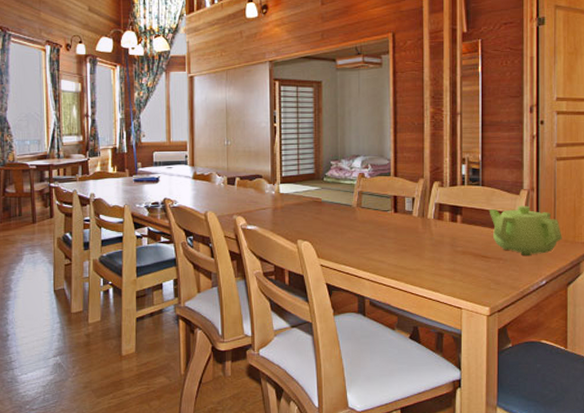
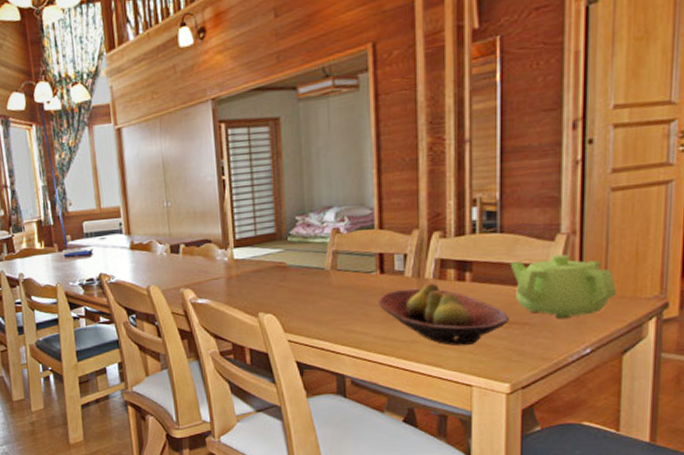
fruit bowl: none [392,222,488,275] -> present [378,283,509,346]

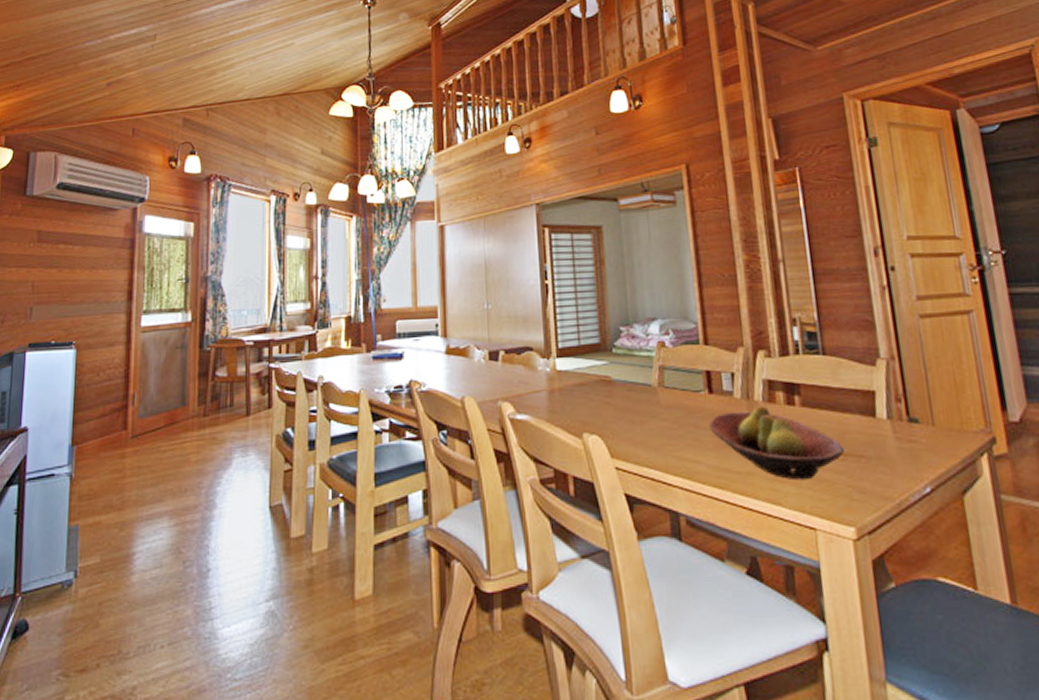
teapot: present [510,254,617,319] -> none [836,380,945,453]

